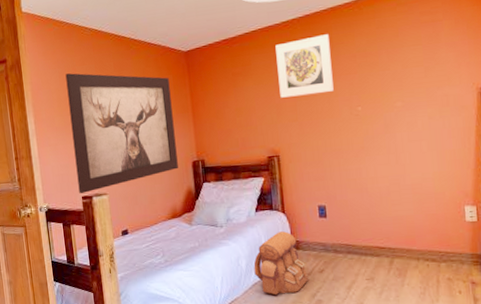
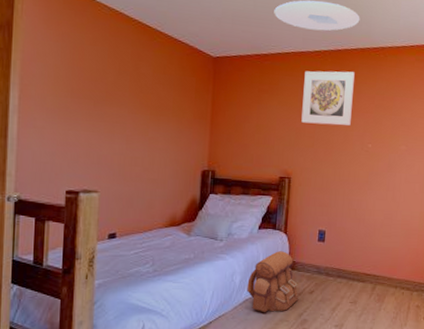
wall art: present [65,73,178,193] -> none [63,50,192,187]

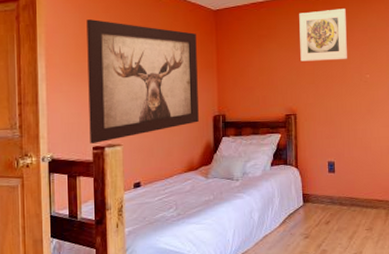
wall art: none [63,50,192,187] -> present [86,19,199,144]
backpack: present [247,251,298,312] -> none [265,185,315,246]

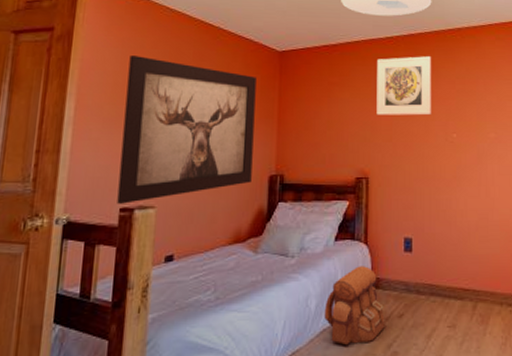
backpack: none [265,185,315,246] -> present [324,266,385,345]

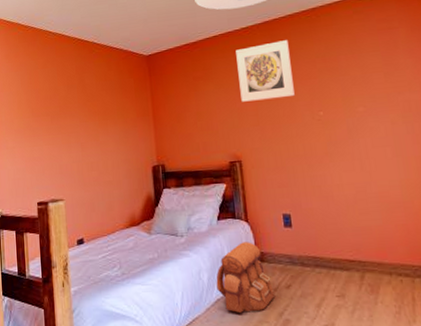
wall art: present [117,55,257,204] -> none [27,76,138,199]

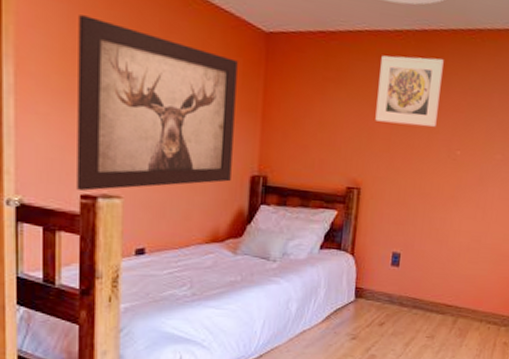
wall art: none [27,76,138,199] -> present [77,15,238,191]
backpack: present [216,242,275,313] -> none [305,275,366,346]

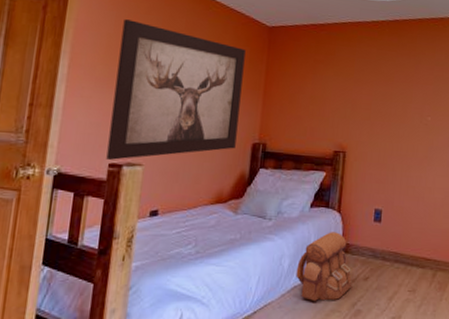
backpack: none [305,275,366,346] -> present [296,232,352,301]
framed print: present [375,55,444,127] -> none [357,41,413,98]

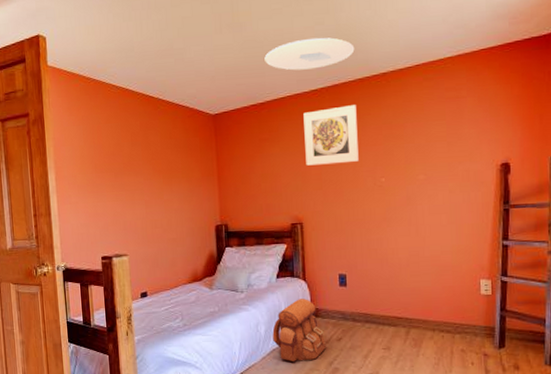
wall art: present [106,19,246,160] -> none [90,131,201,253]
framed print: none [357,41,413,98] -> present [303,105,359,166]

